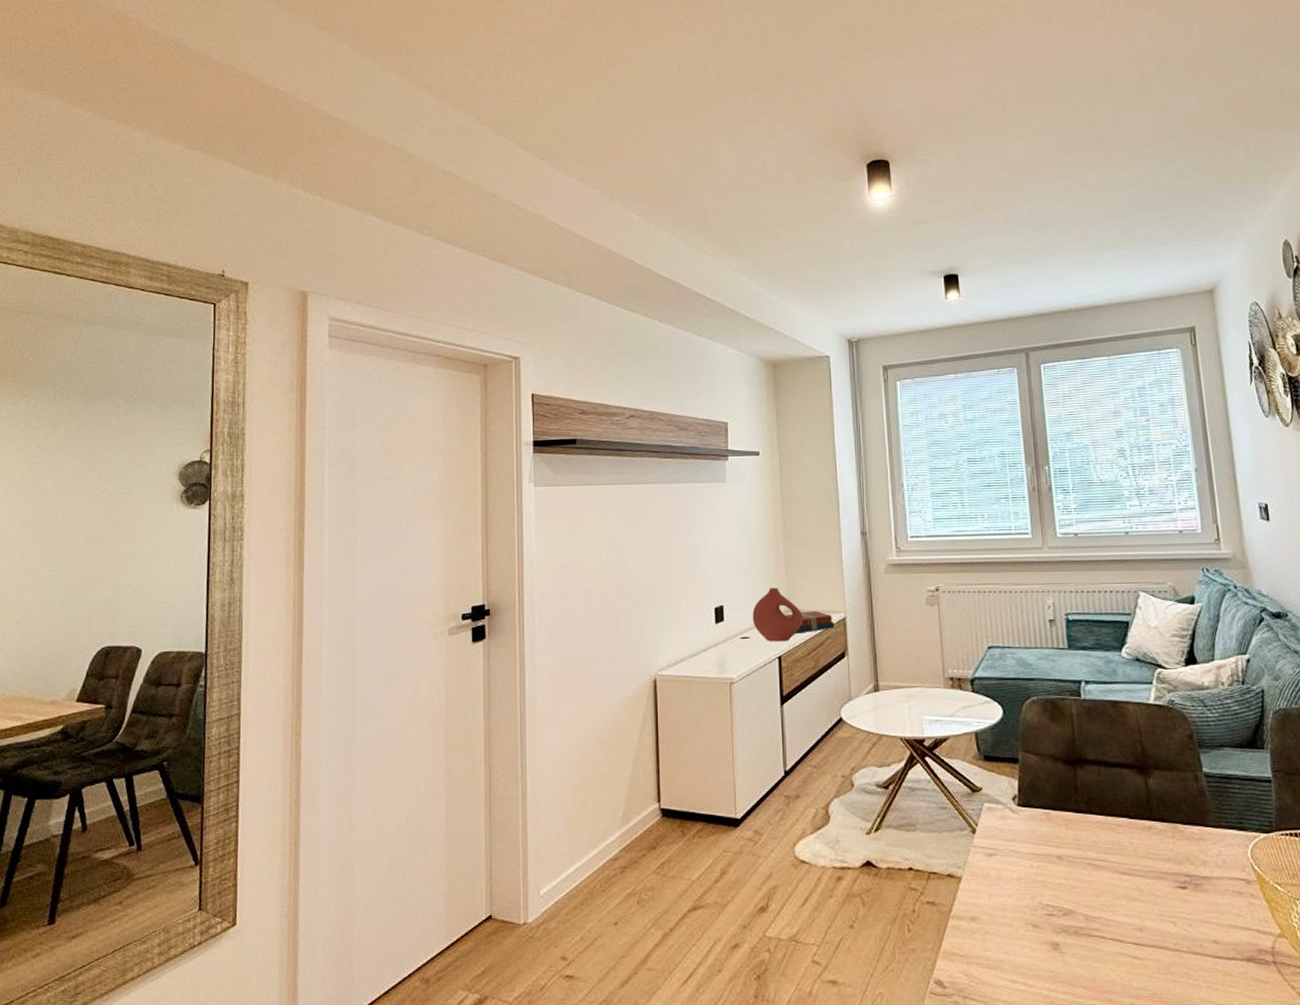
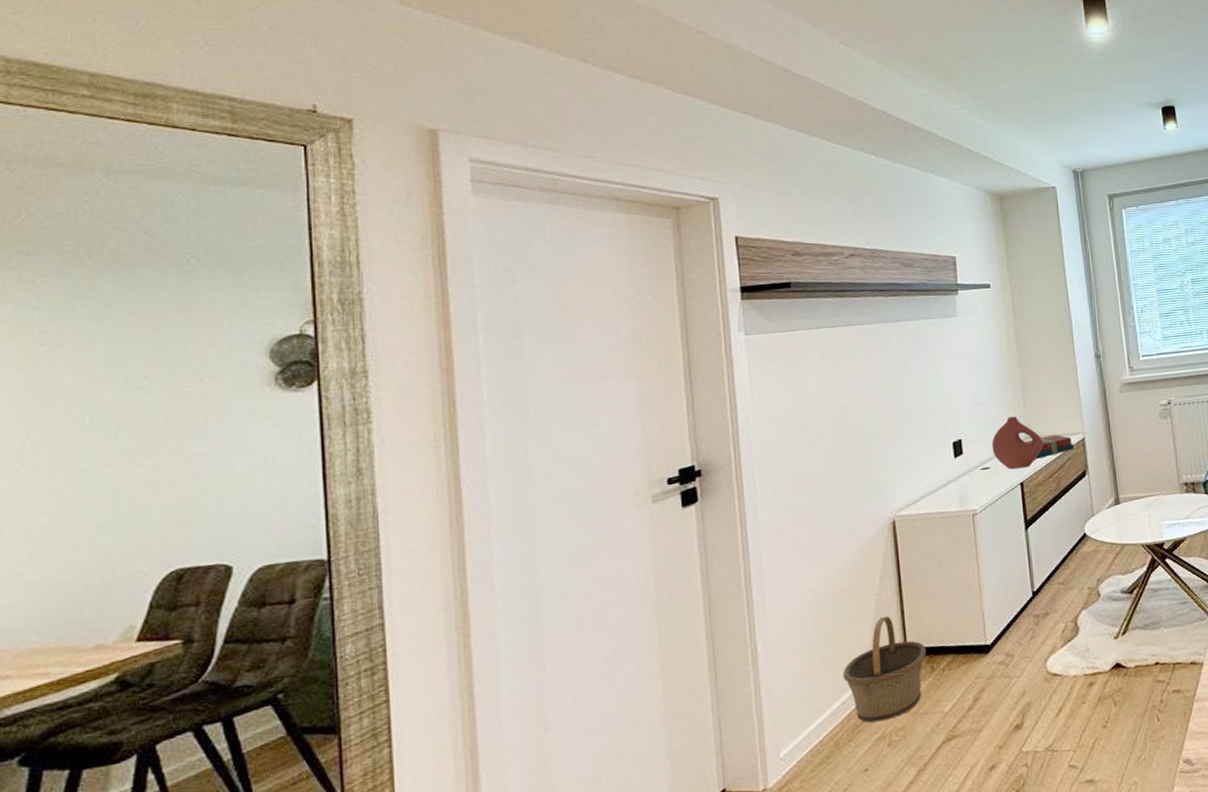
basket: none [600,773,678,878] -> present [843,615,926,723]

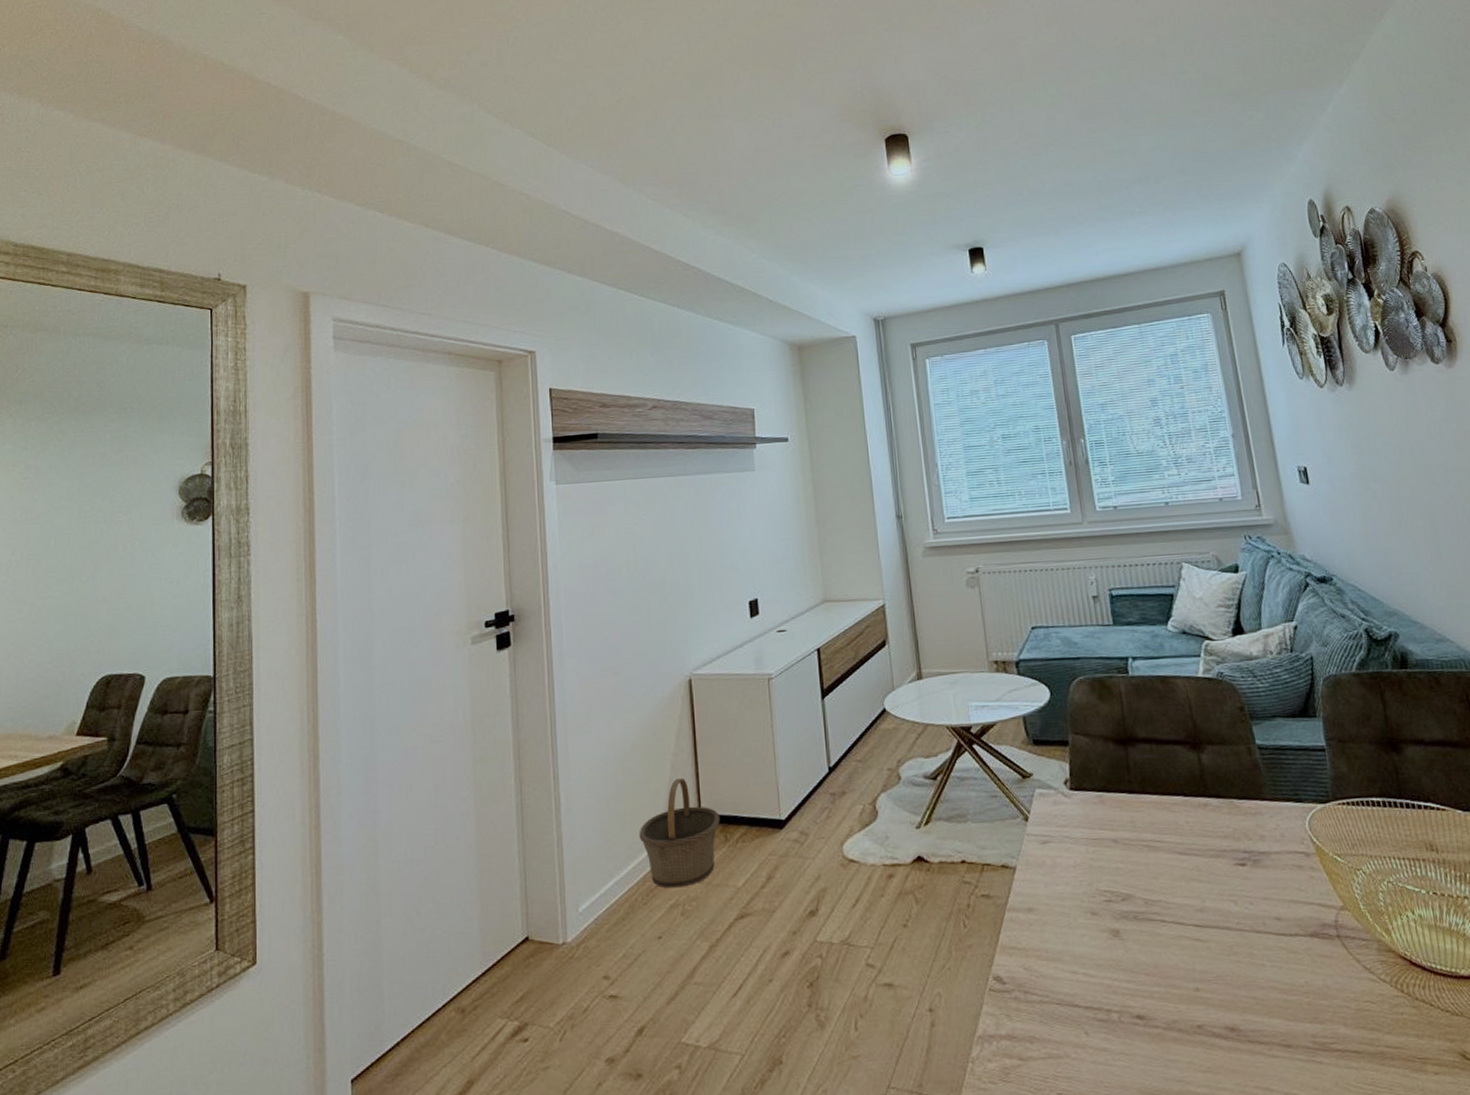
vase: present [991,416,1044,470] -> none [788,577,842,634]
books: present [1025,435,1075,459] -> none [822,599,874,624]

